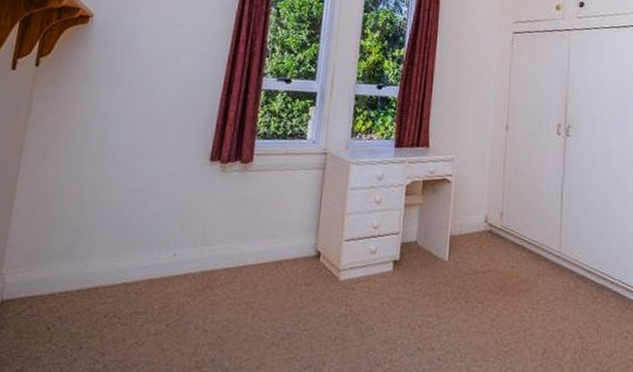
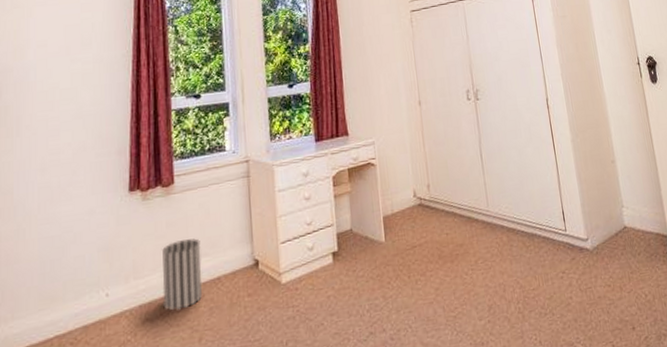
wastebasket: none [224,217,269,284] -> present [161,238,202,311]

